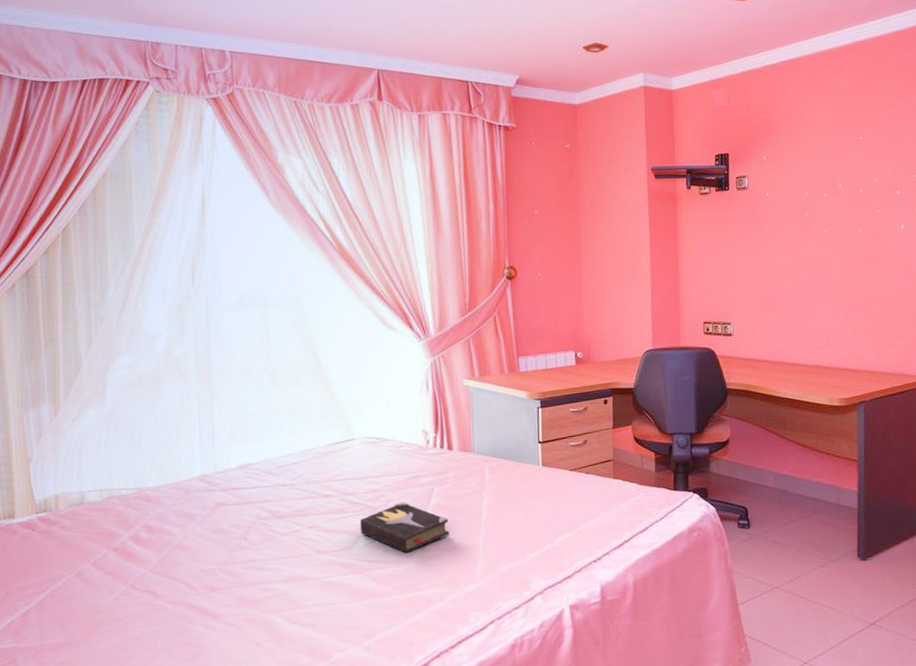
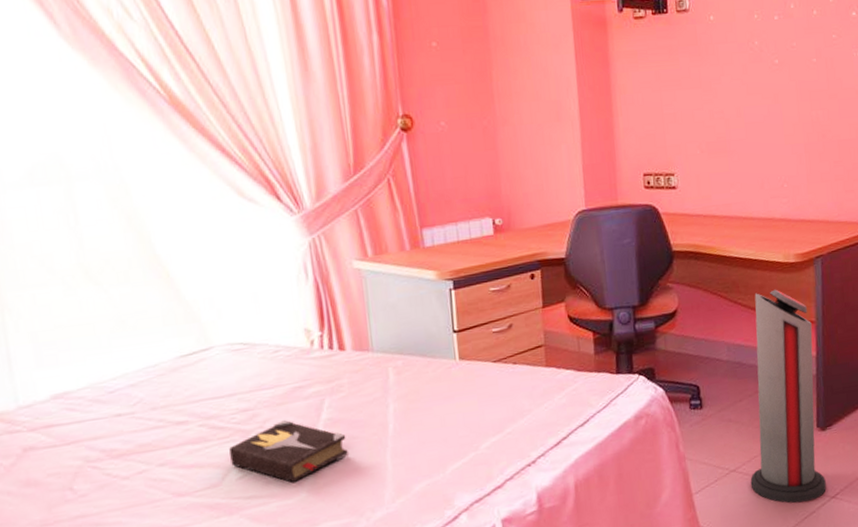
air purifier: none [792,428,866,625] -> present [750,289,826,503]

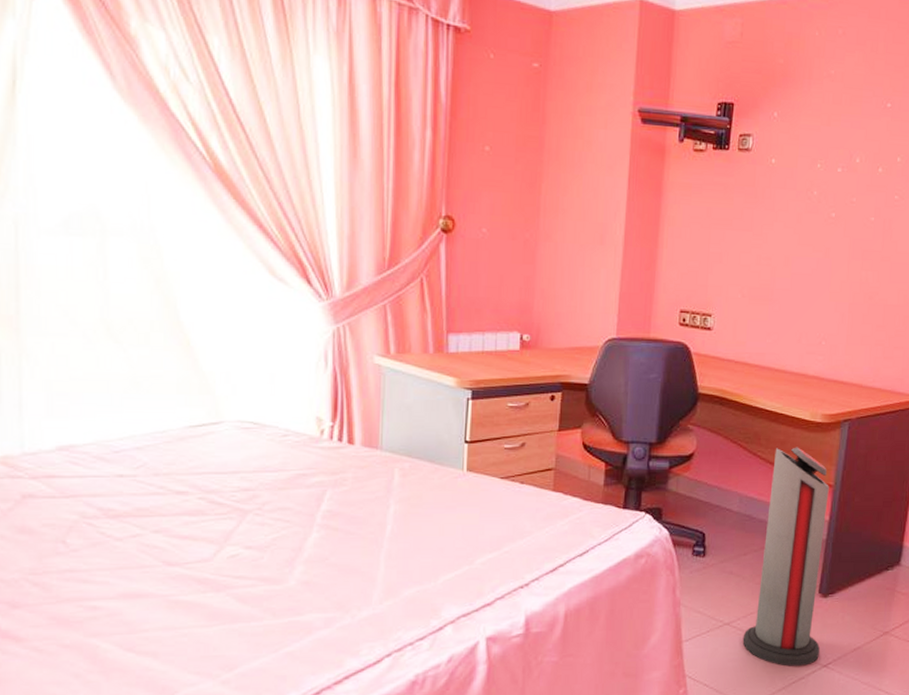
hardback book: present [229,419,348,483] -> none [225,504,343,570]

